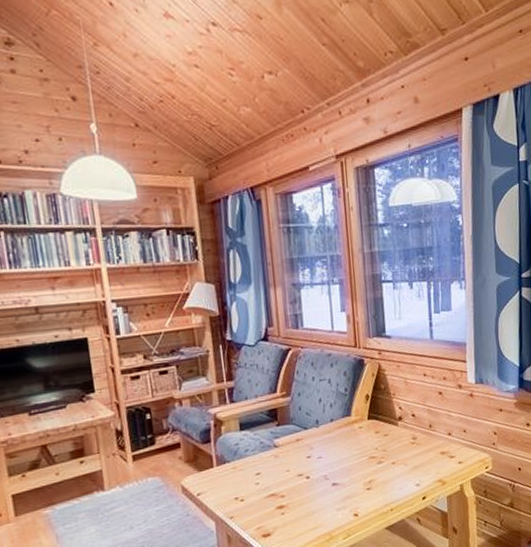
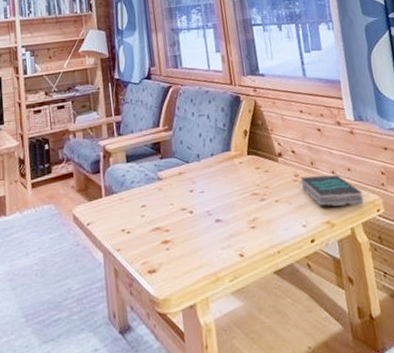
book: none [417,436,475,467] -> present [300,174,364,207]

